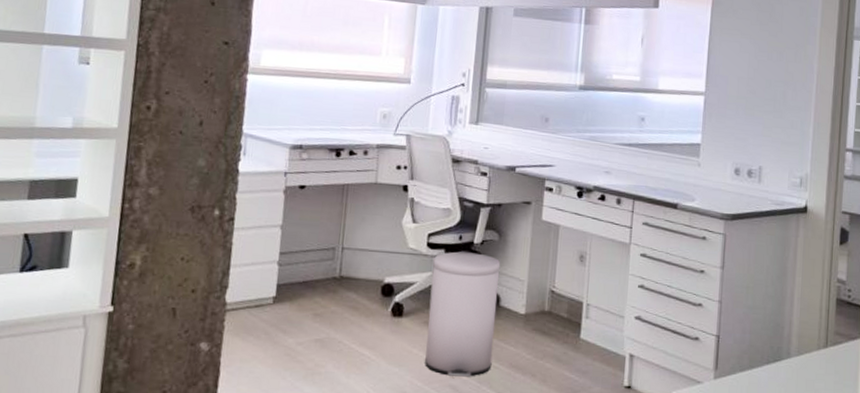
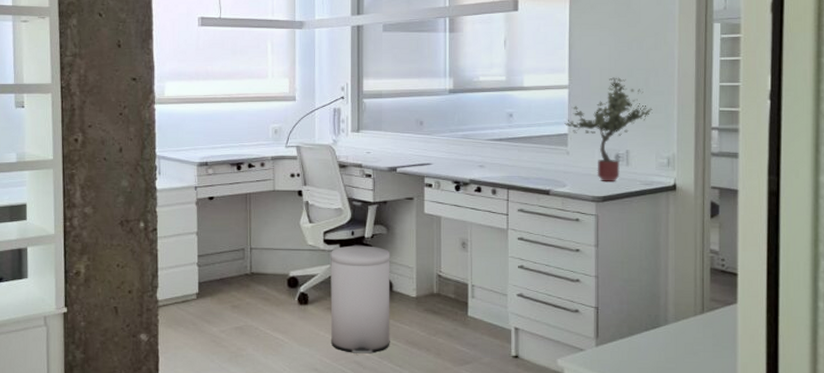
potted tree: none [698,87,789,199] -> present [565,77,653,181]

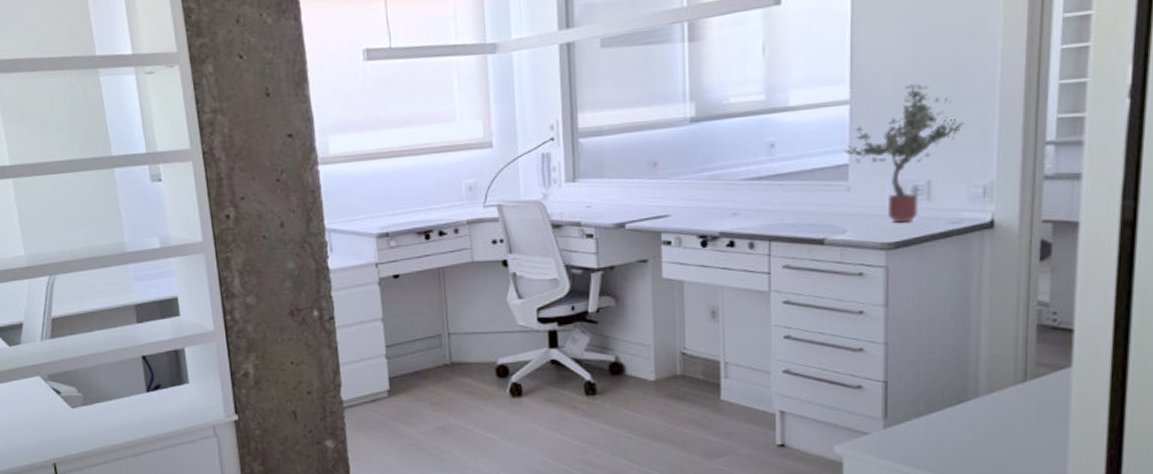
pedal bin: present [330,245,391,355] -> none [547,322,625,452]

